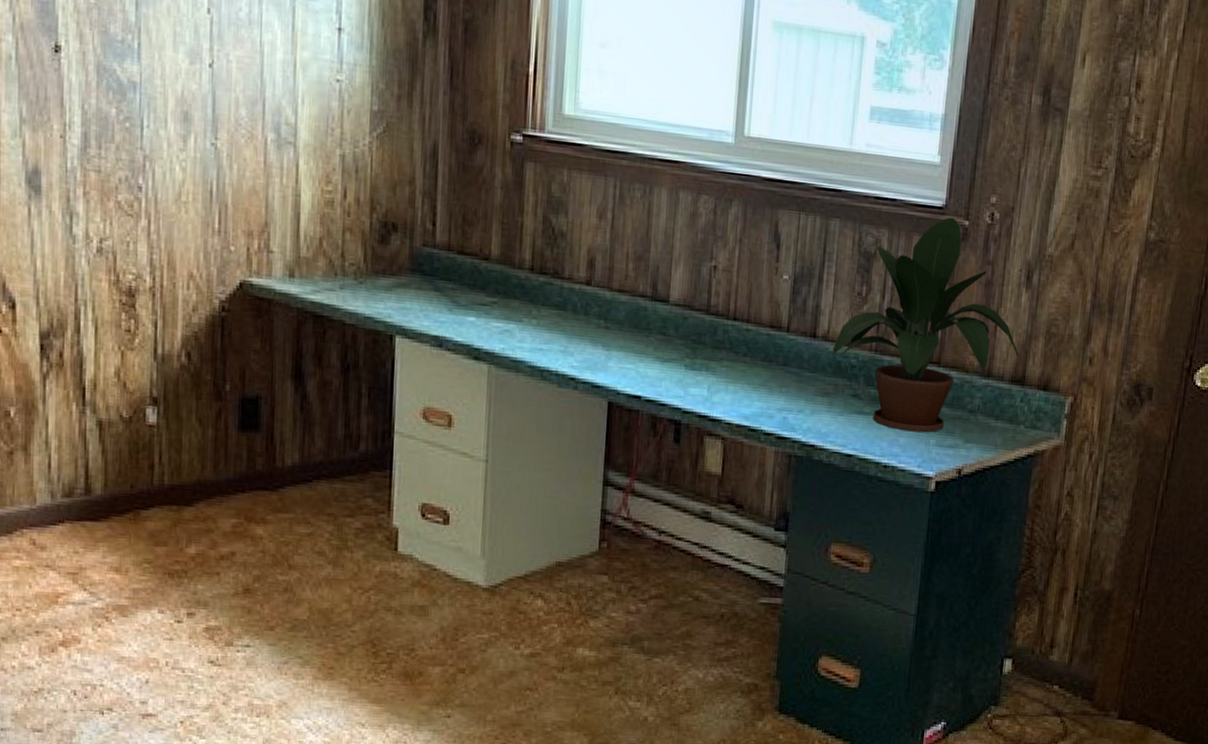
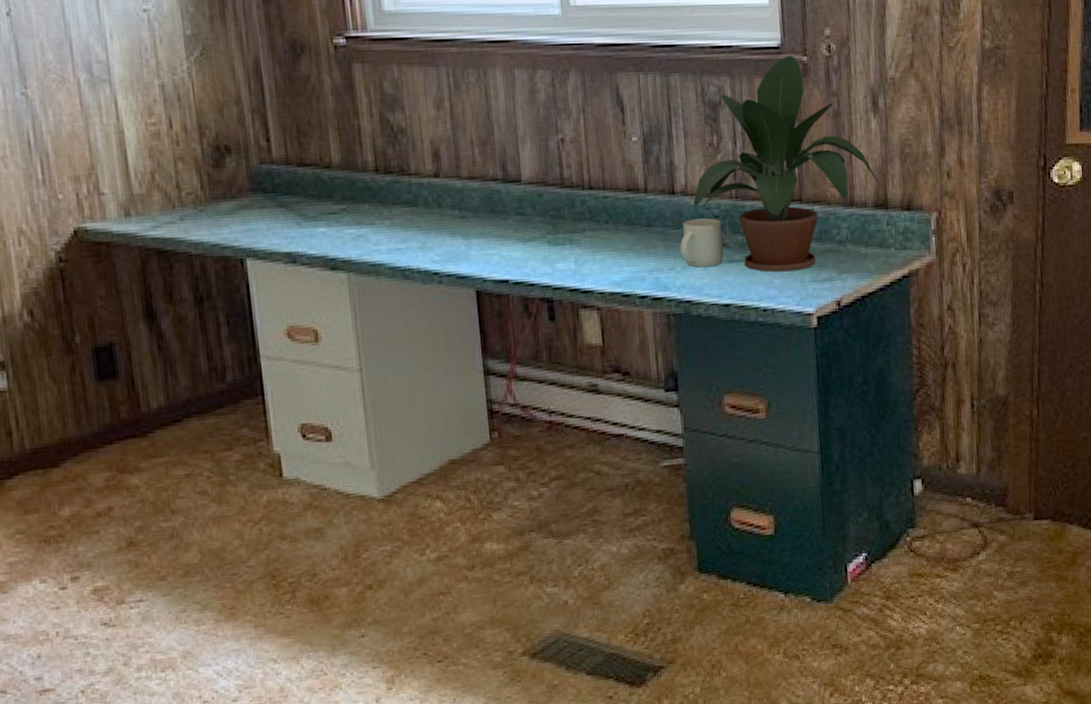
mug: none [812,365,857,415] -> present [680,218,724,268]

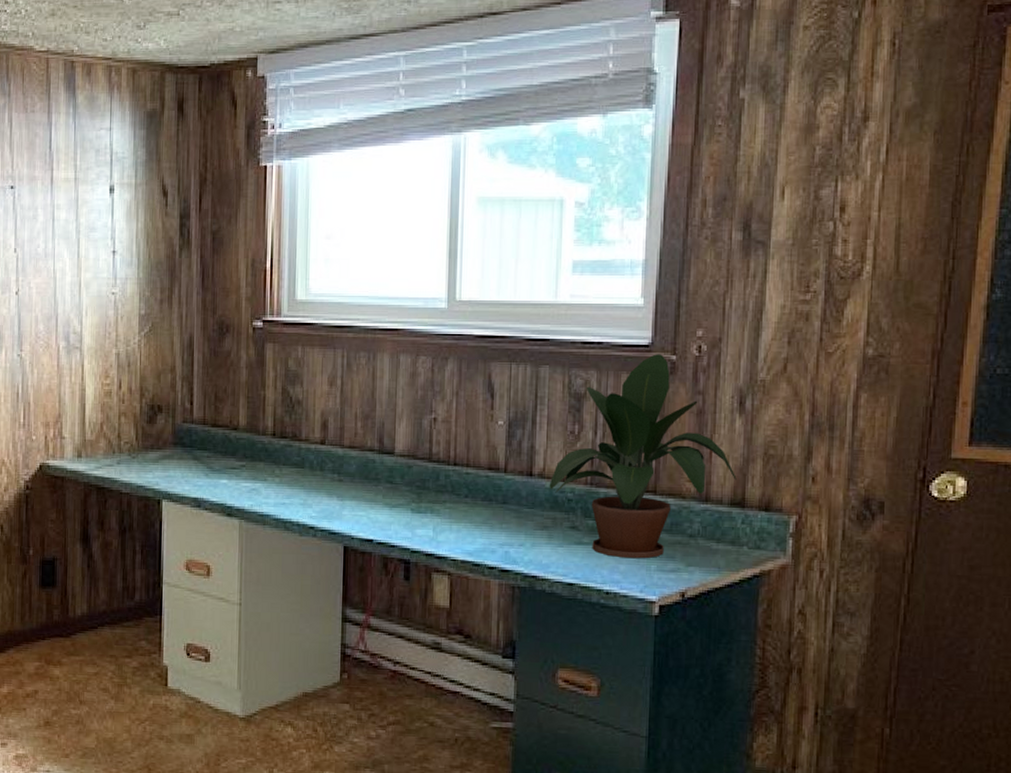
mug: present [680,218,724,268] -> none [532,500,574,546]

